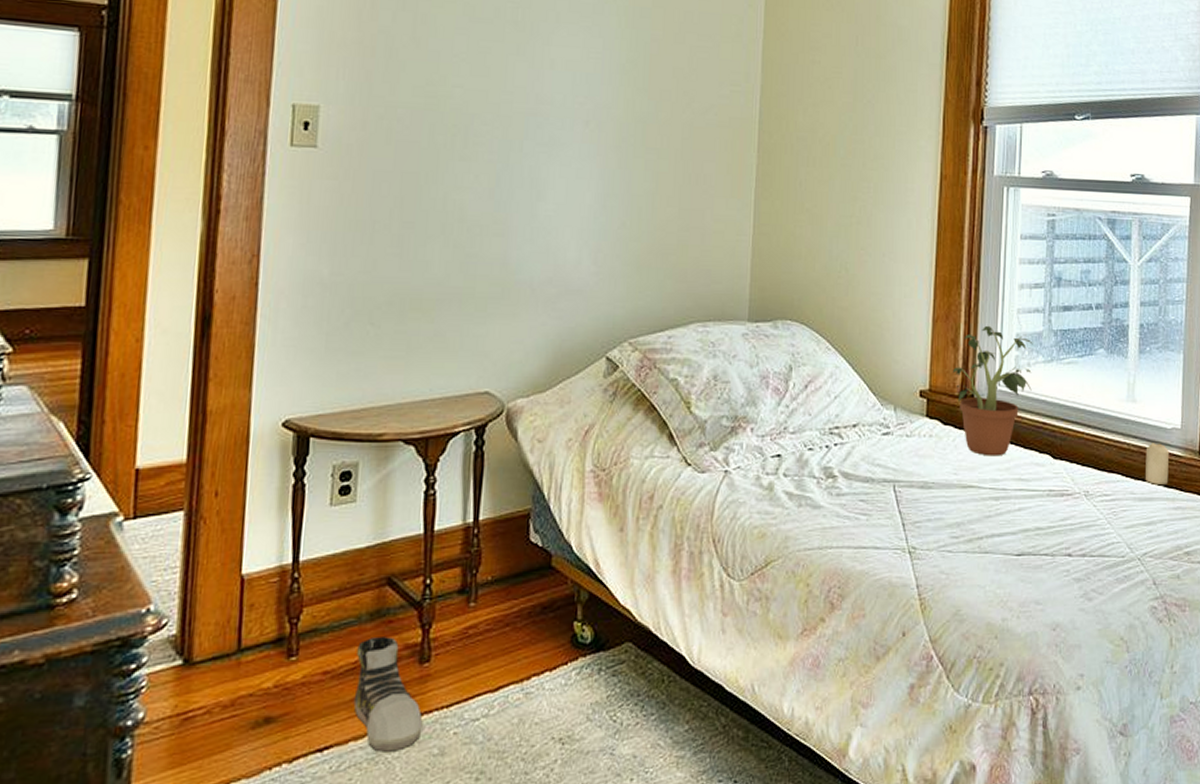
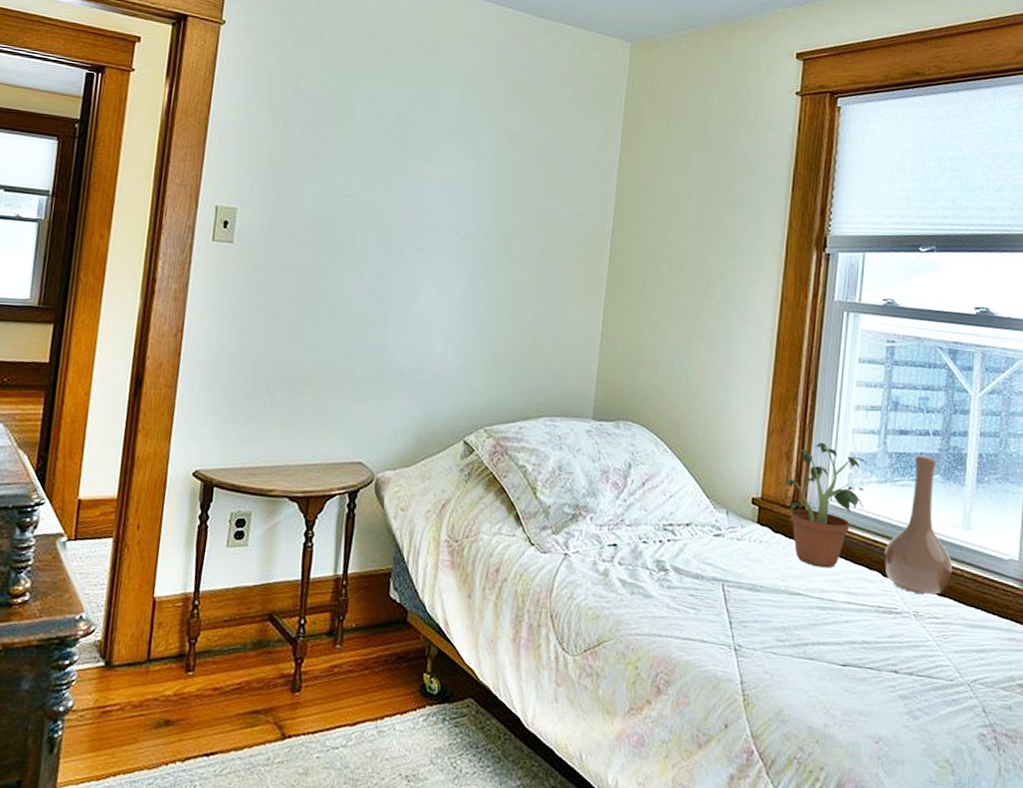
shoe: present [353,637,423,752] -> none [236,664,292,766]
vase: none [1053,330,1119,473] -> present [883,455,952,596]
candle: present [1145,443,1170,486] -> none [978,572,1005,615]

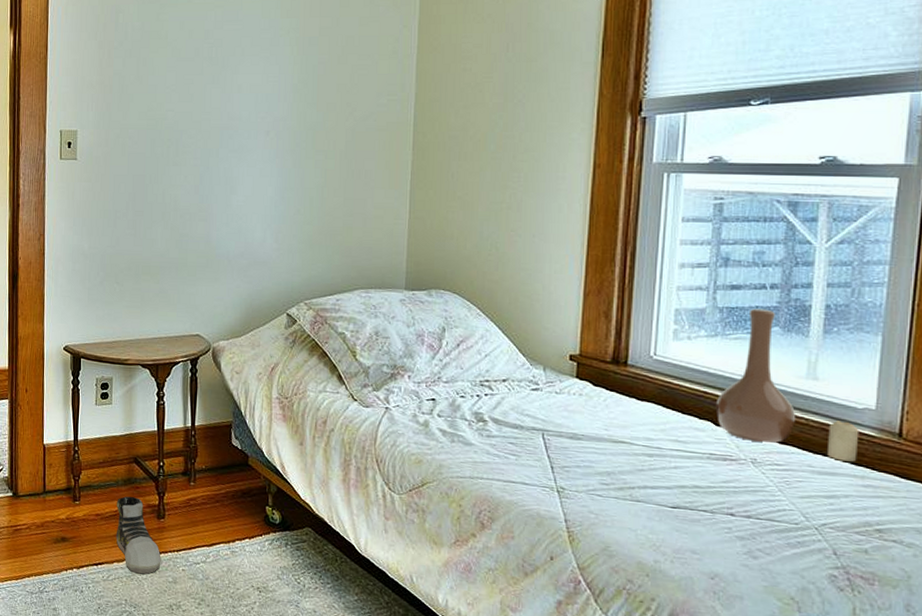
shoe: none [236,664,292,766] -> present [115,496,161,575]
potted plant: present [784,442,867,568] -> none [604,300,695,418]
candle: none [978,572,1005,615] -> present [826,420,859,463]

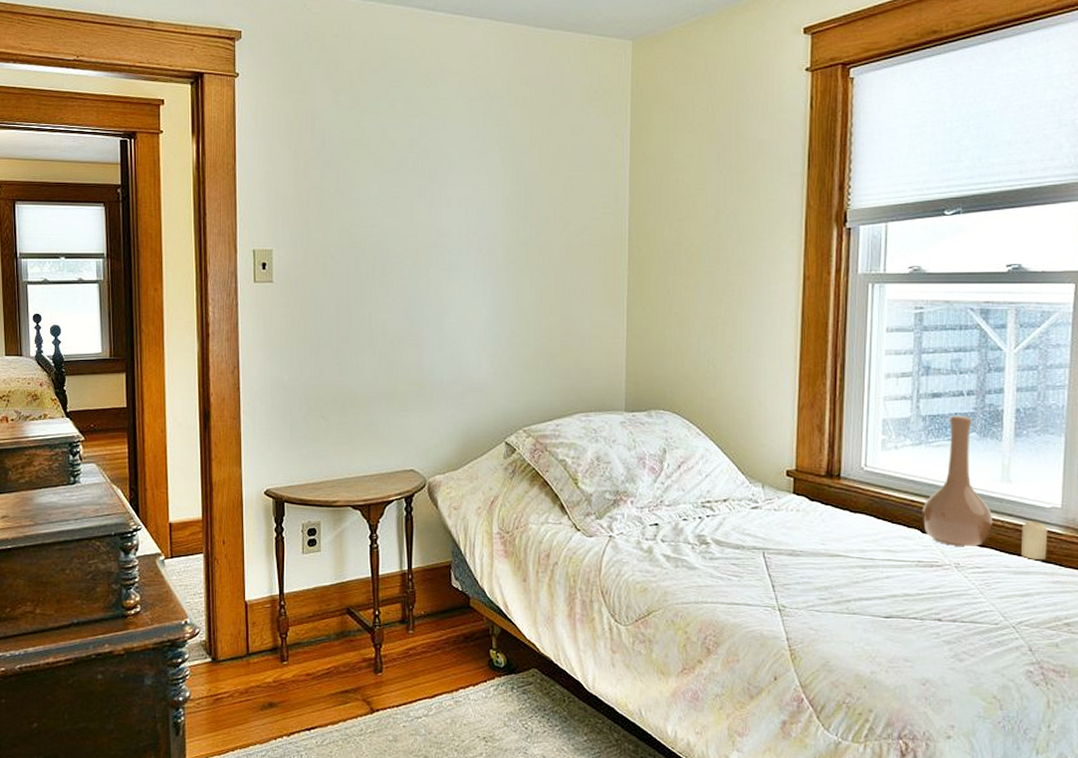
shoe: present [115,496,161,575] -> none [329,651,380,735]

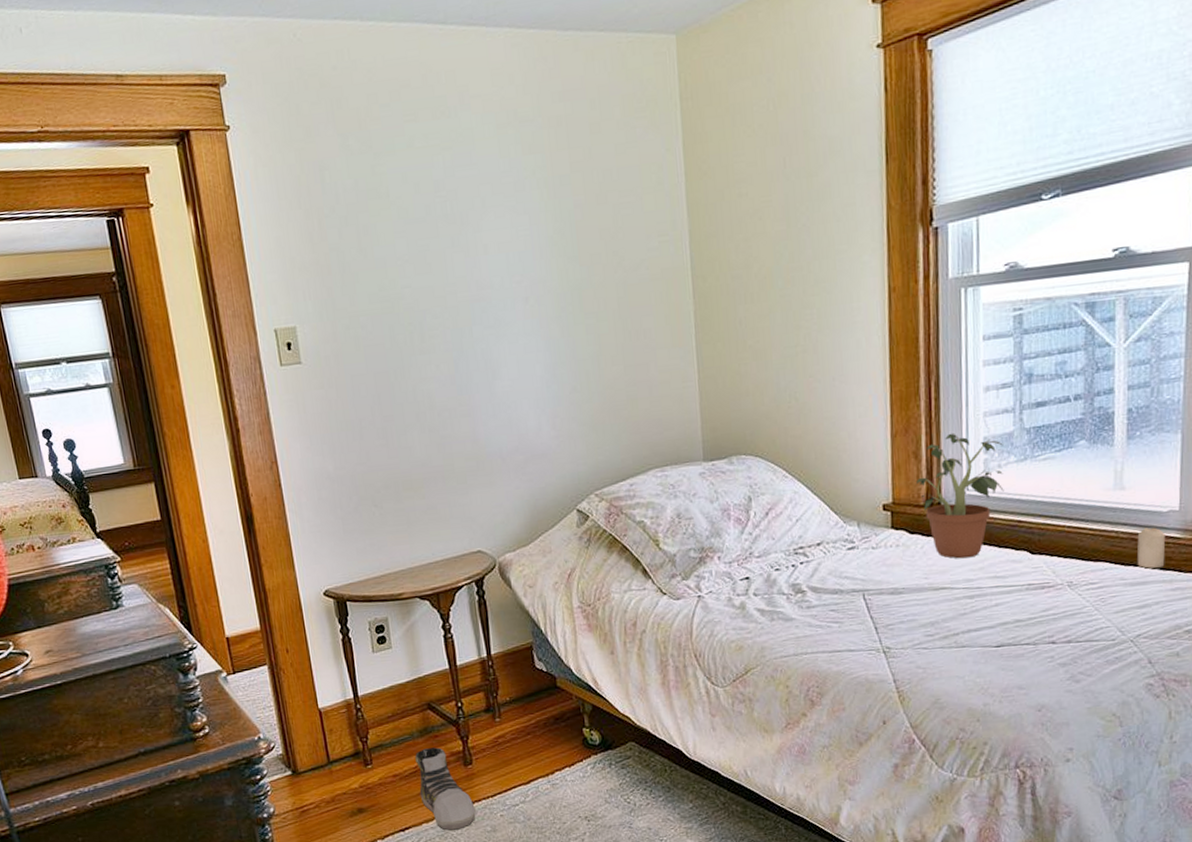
shoe: none [329,651,380,735] -> present [415,747,476,831]
potted plant: none [818,412,900,530] -> present [915,433,1004,559]
vase: present [921,415,992,548] -> none [1030,422,1106,565]

